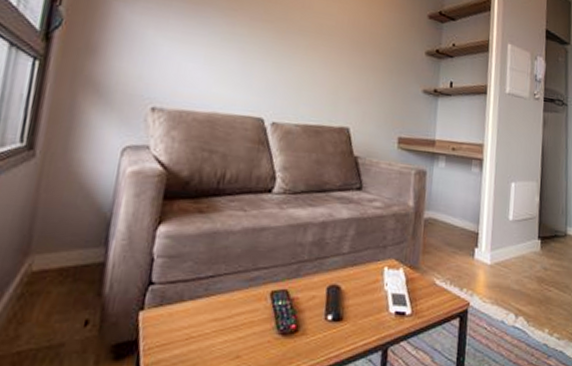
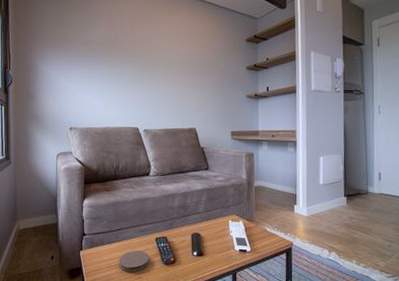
coaster: none [204,311,257,348] -> present [118,250,149,272]

